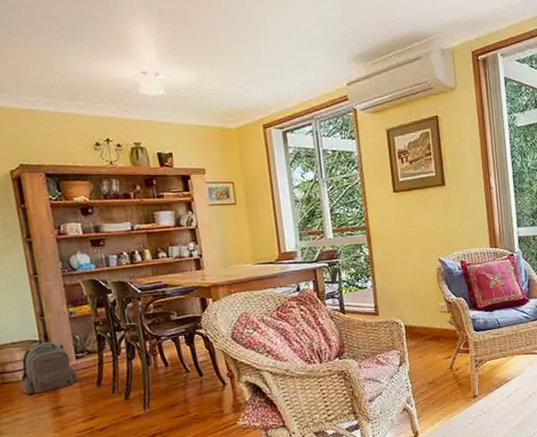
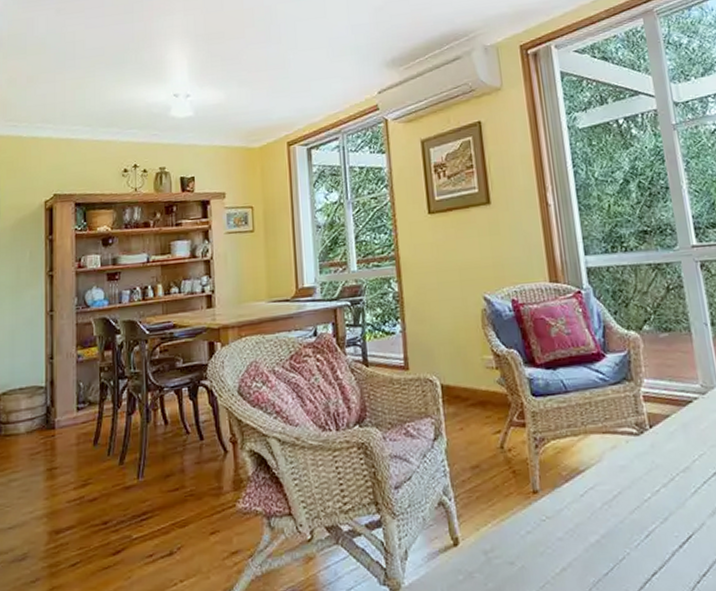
backpack: present [21,341,80,396] -> none [22,388,77,452]

